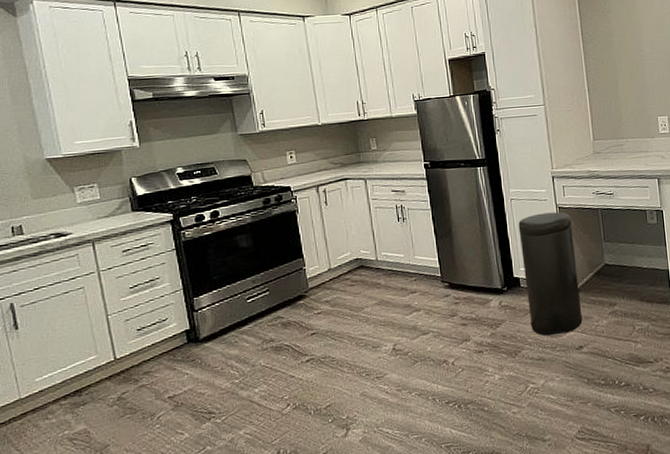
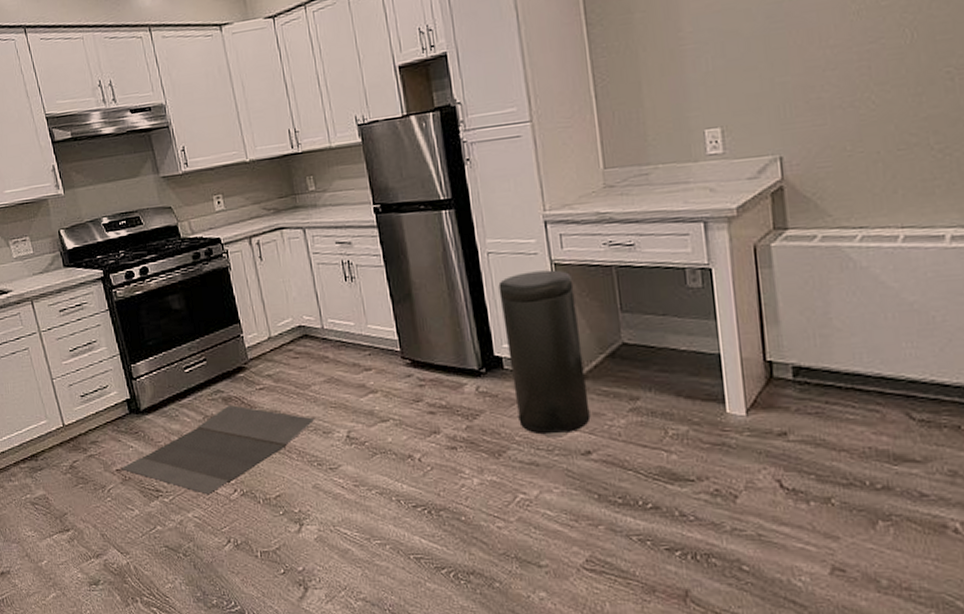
floor mat: none [174,329,366,411] -> present [121,405,315,494]

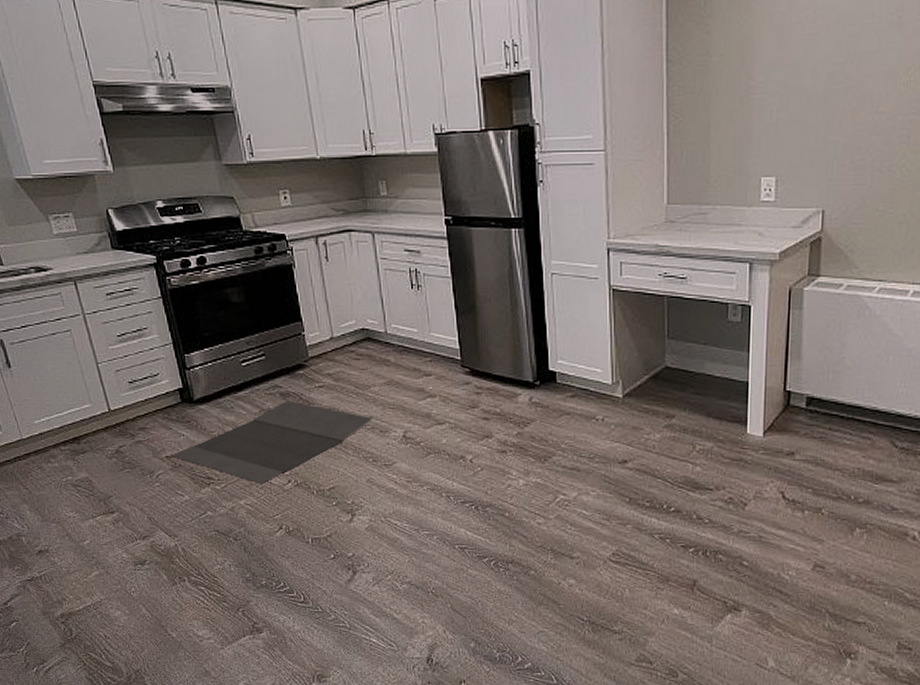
pedal bin: present [498,270,591,436] -> none [559,295,630,446]

